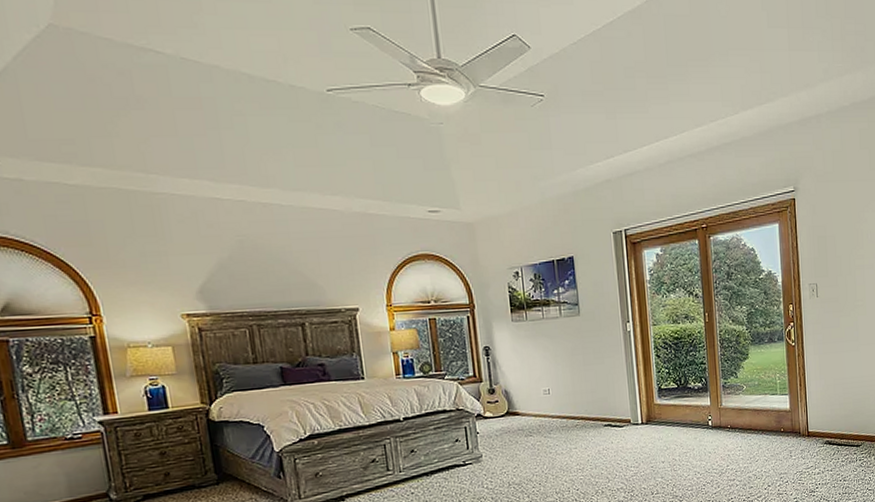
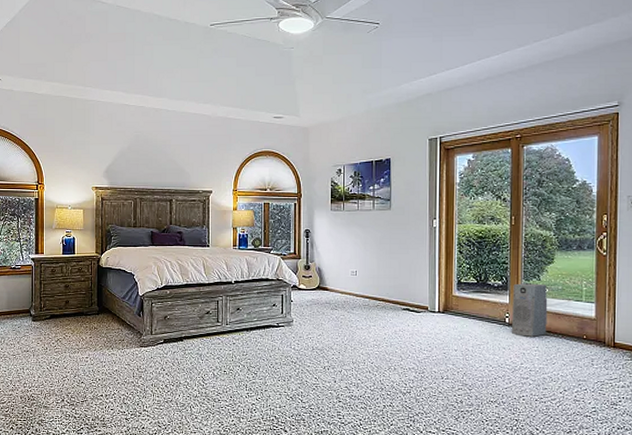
air purifier: none [712,381,748,438] -> present [511,283,548,337]

